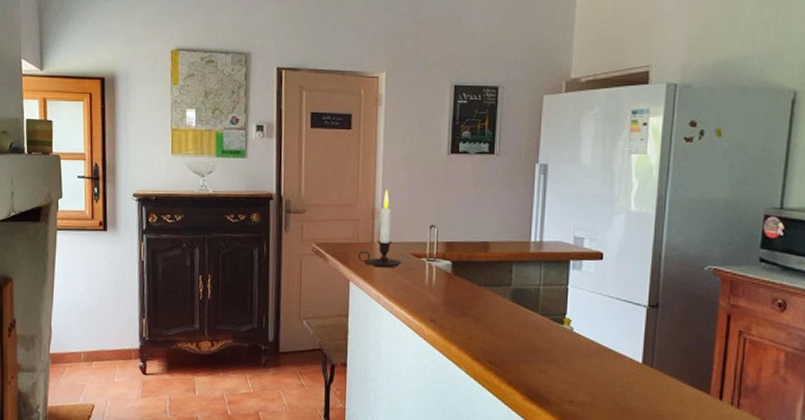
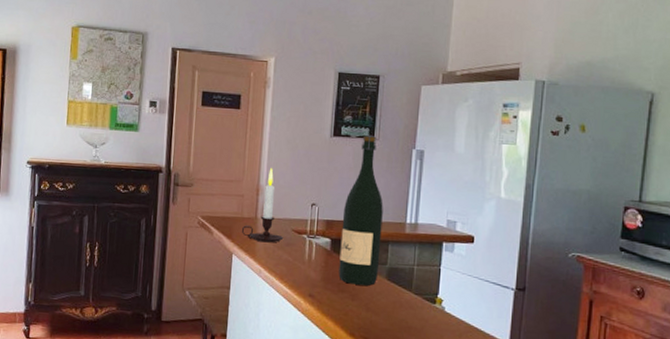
wine bottle: none [461,150,506,308] -> present [338,134,383,286]

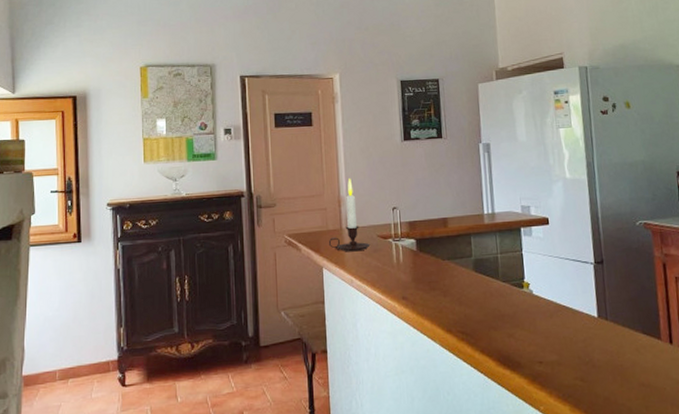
wine bottle: present [338,134,383,286] -> none [424,135,465,281]

